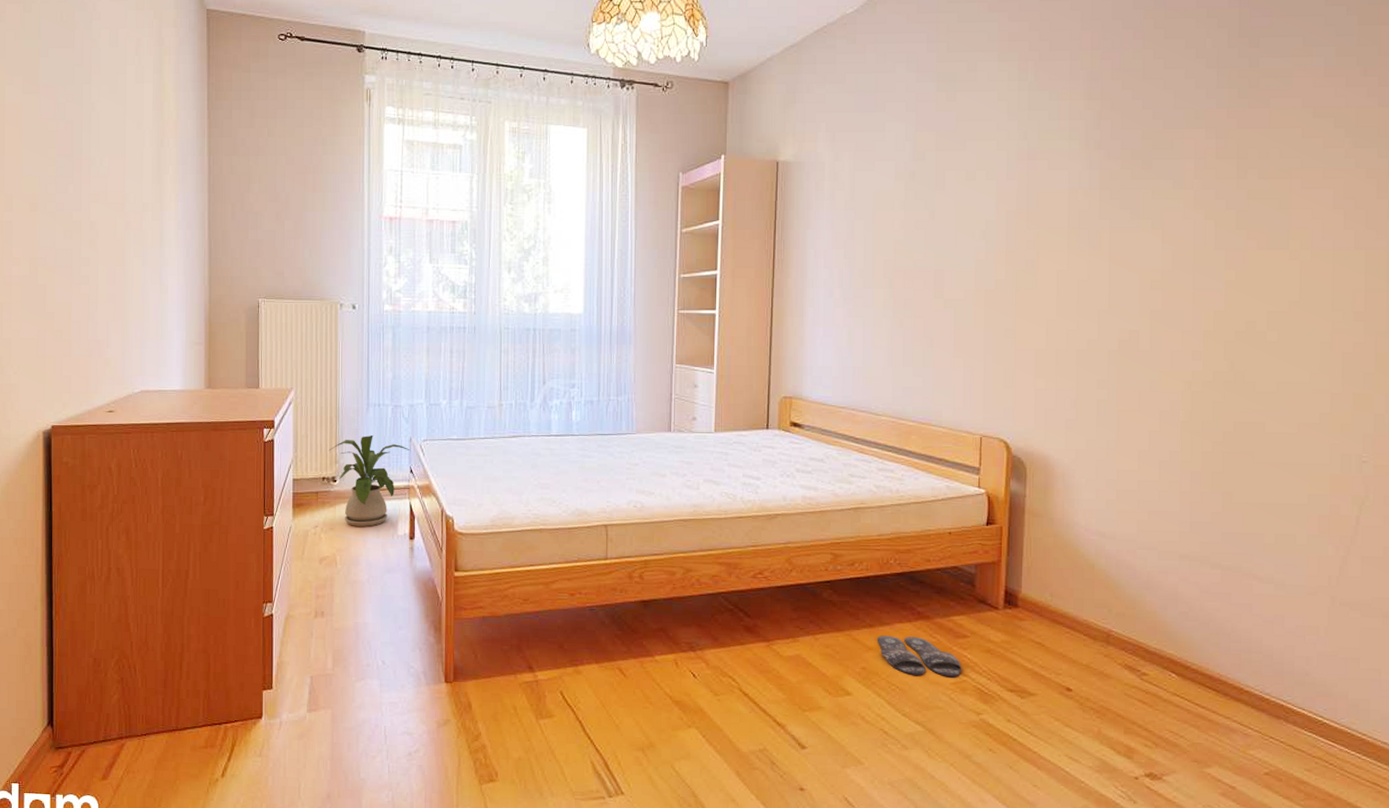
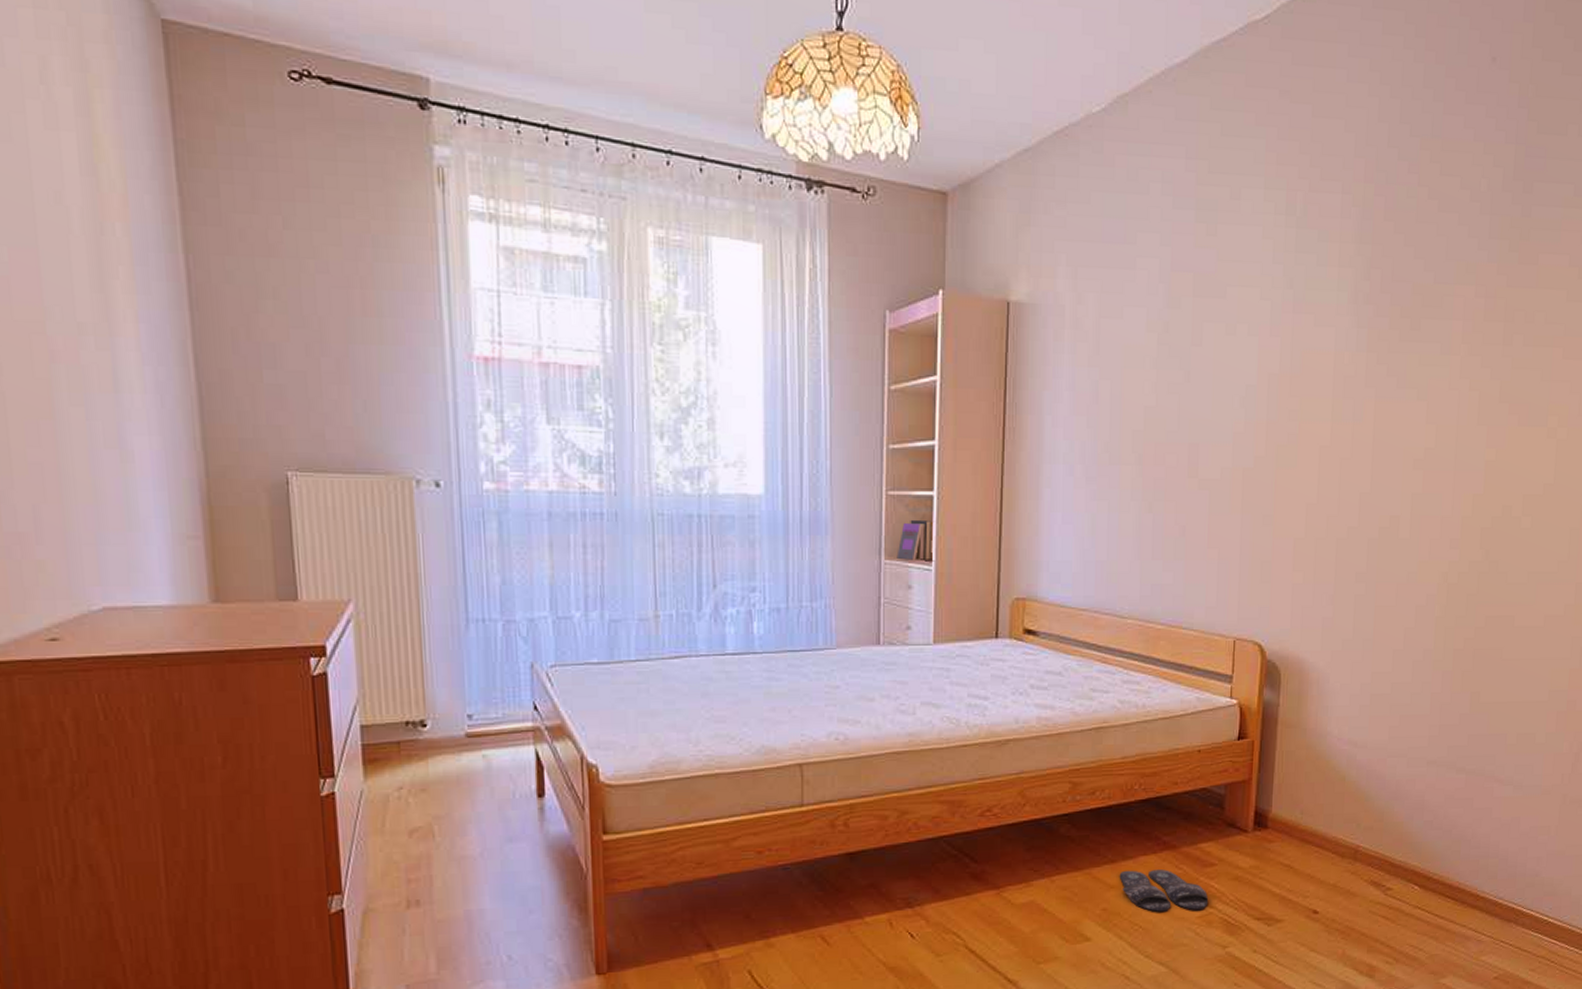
house plant: present [329,434,410,528] -> none [412,661,532,786]
books: none [685,332,716,366] -> present [896,519,934,562]

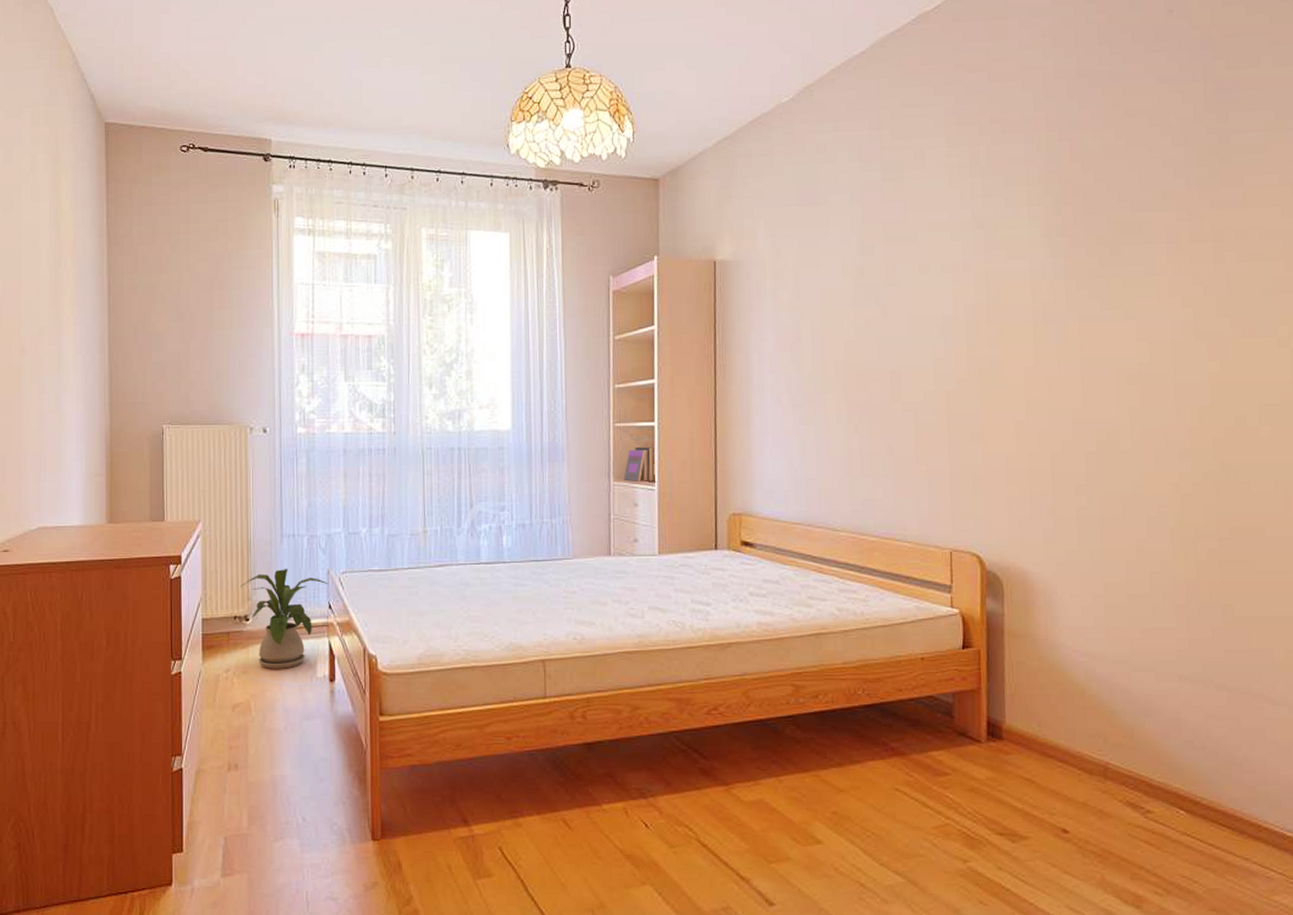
house plant: none [412,661,532,786] -> present [240,568,328,670]
slippers: present [1120,869,1209,913] -> none [848,774,944,821]

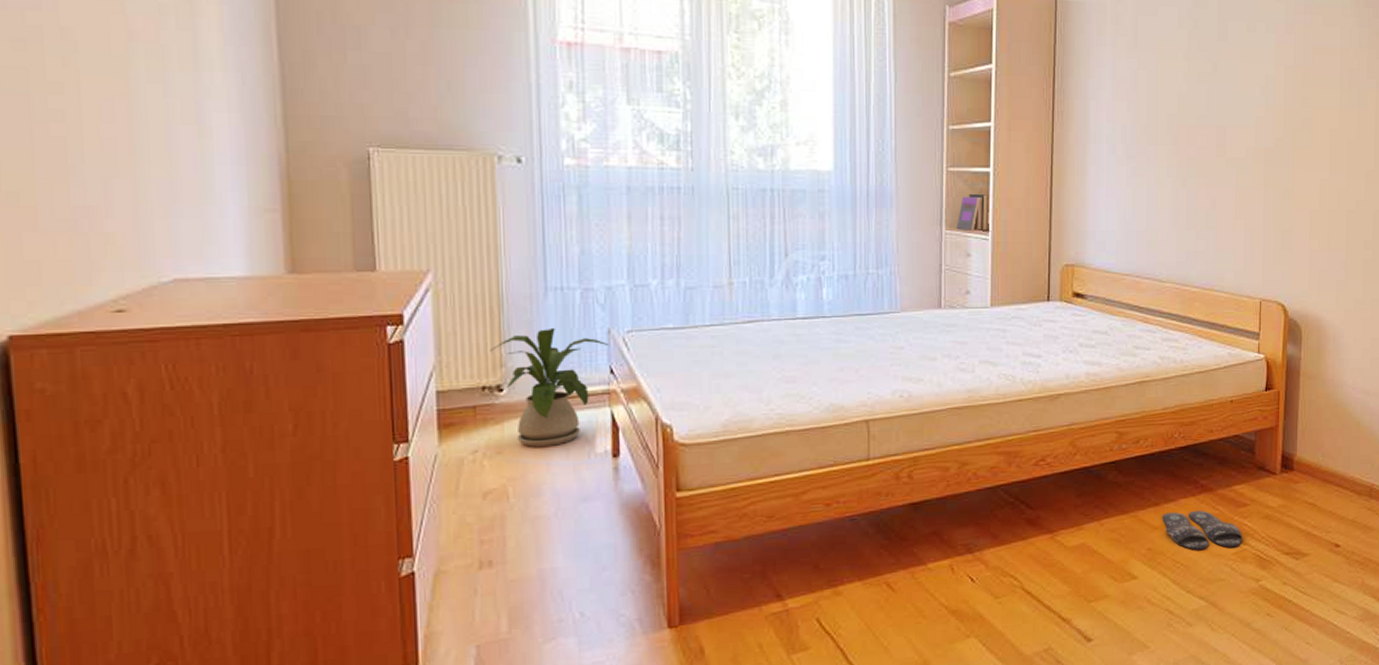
slippers: none [848,774,944,821] -> present [1163,510,1243,551]

